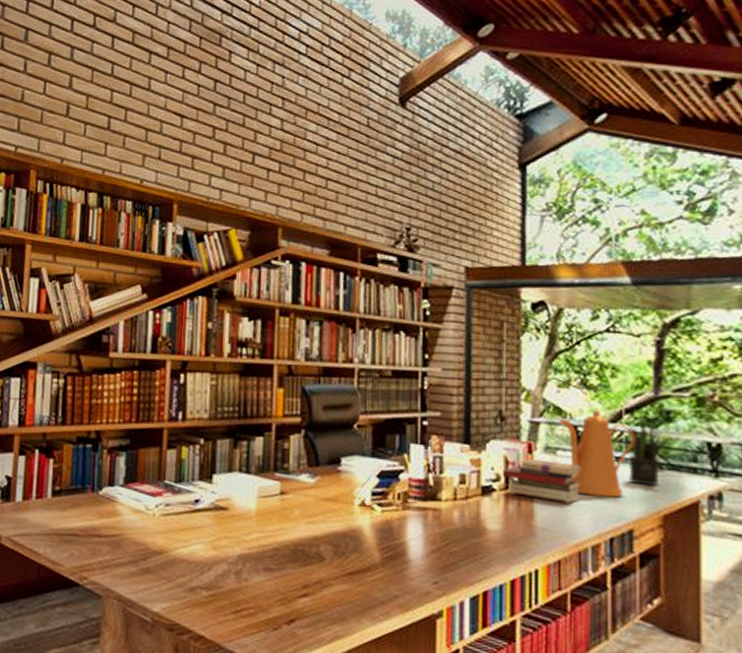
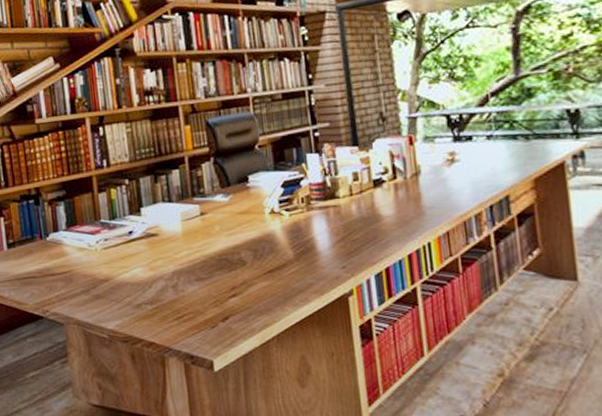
books: present [502,459,581,505] -> none [389,148,461,184]
coffee pot: present [558,410,636,498] -> none [433,98,503,173]
potted plant: present [629,419,670,485] -> none [495,98,533,156]

